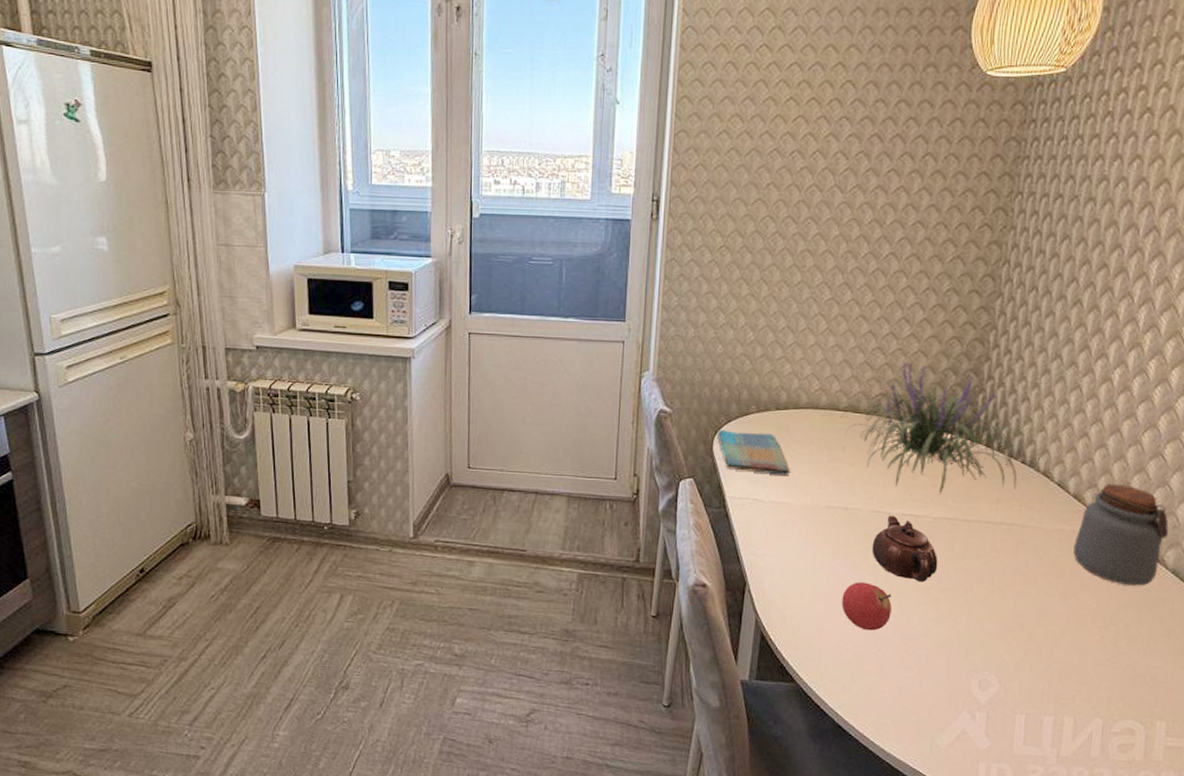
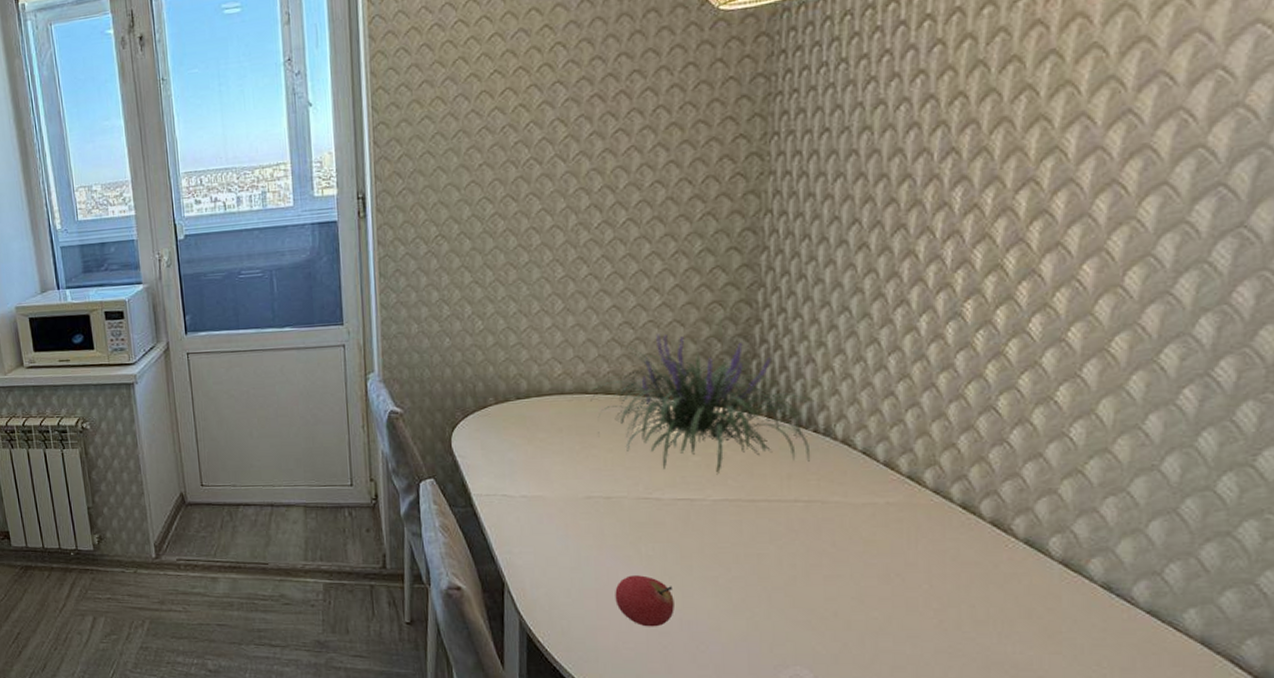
dish towel: present [716,430,790,475] -> none [454,425,539,468]
teapot: present [871,516,938,583] -> none [643,502,724,572]
jar: present [1073,484,1169,586] -> none [891,446,1015,561]

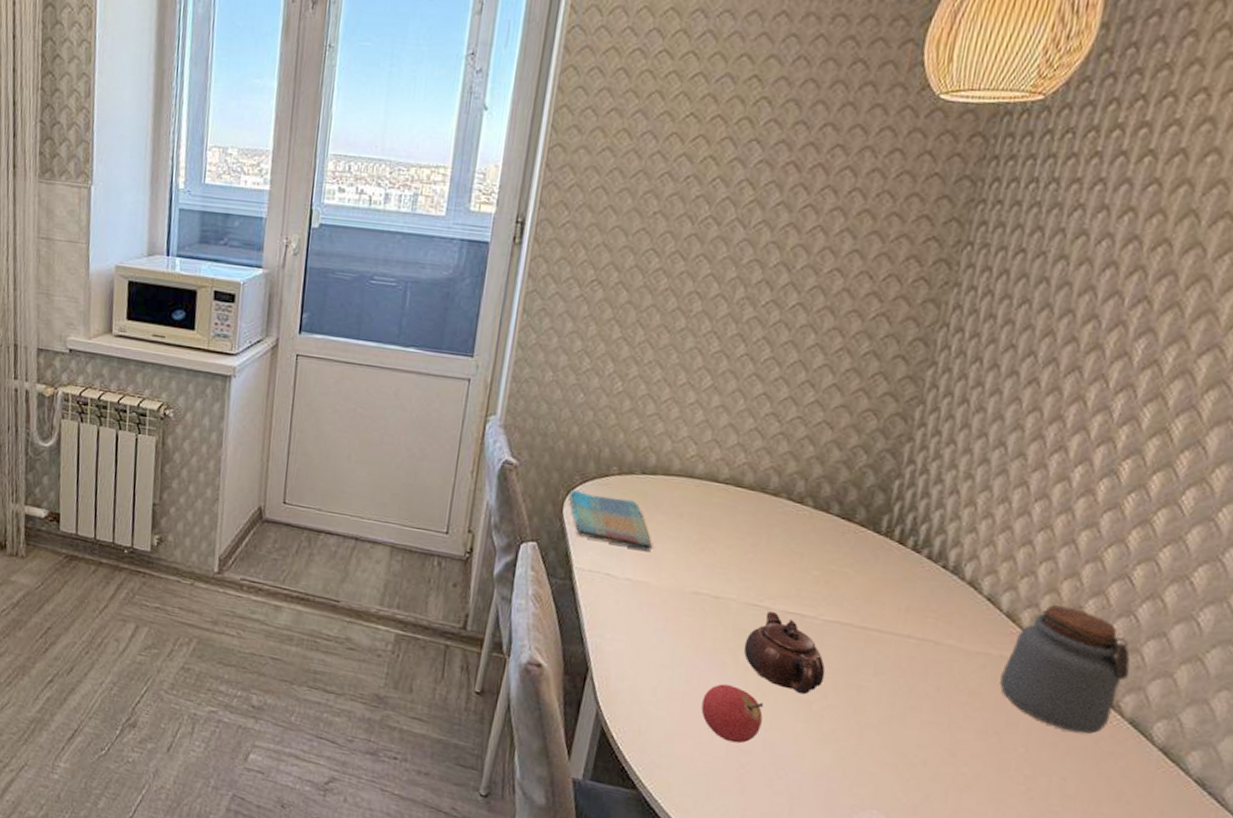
dish towel: none [454,425,539,468] -> present [568,490,652,551]
plant: present [590,334,824,475] -> none [719,432,955,598]
teapot: none [643,502,724,572] -> present [743,611,826,695]
jar: none [891,446,1015,561] -> present [999,605,1131,734]

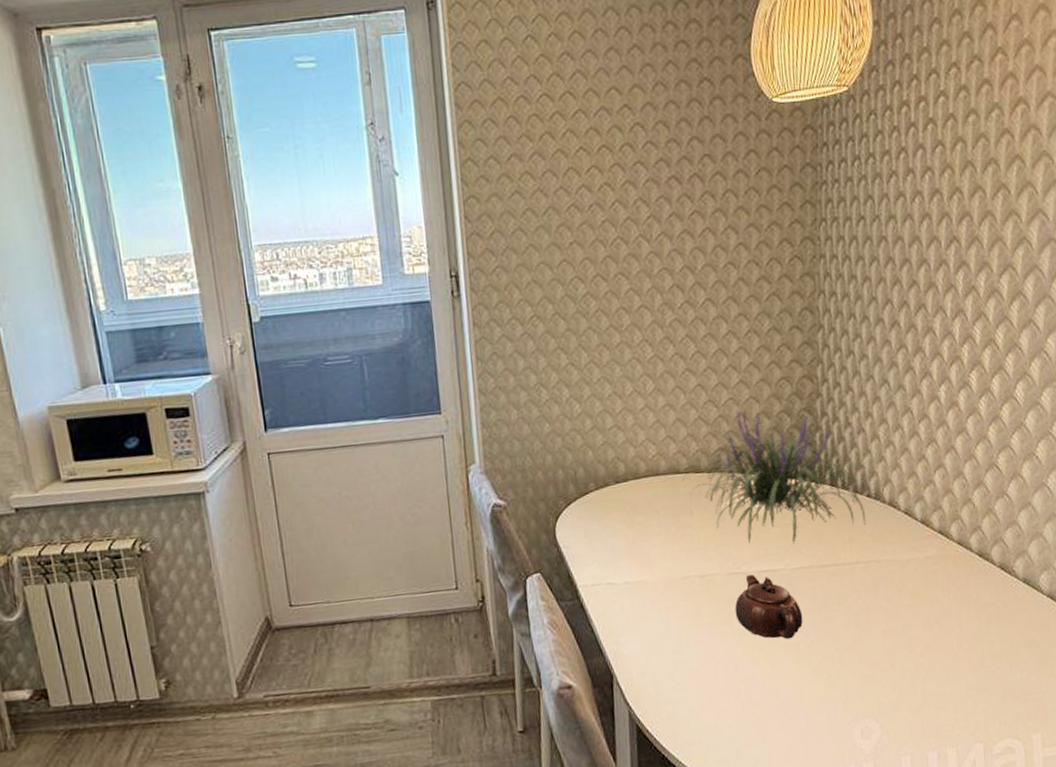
dish towel: present [568,490,652,551] -> none [557,509,640,556]
fruit: present [701,684,764,744] -> none [713,650,765,701]
plant: none [719,432,955,598] -> present [682,411,874,544]
jar: present [999,605,1131,734] -> none [929,501,1015,603]

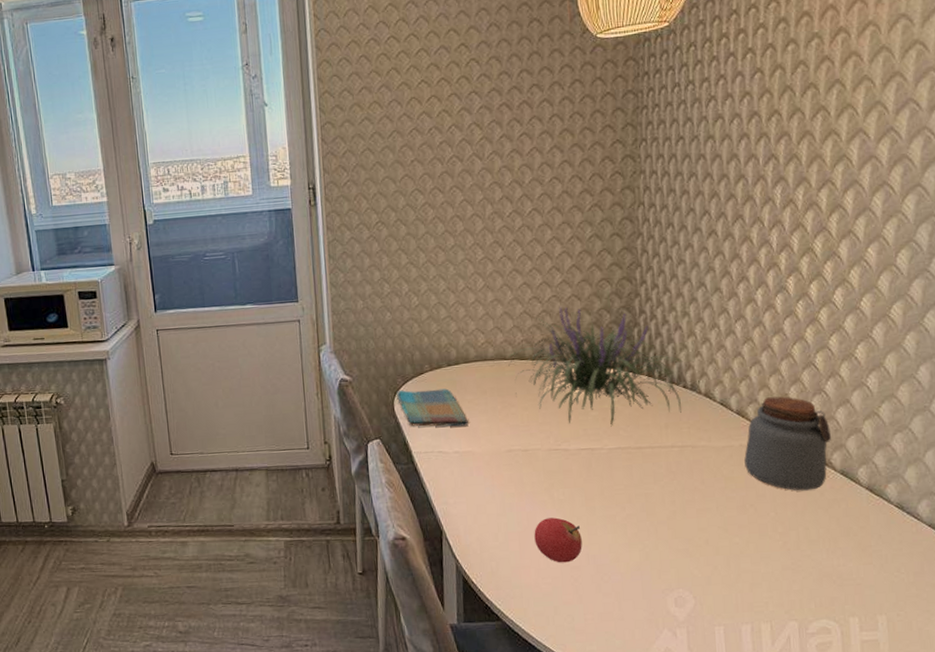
dish towel: none [557,509,640,556] -> present [396,388,468,427]
fruit: none [713,650,765,701] -> present [534,517,582,563]
teapot: present [735,574,803,640] -> none [555,452,620,512]
jar: none [929,501,1015,603] -> present [744,396,832,491]

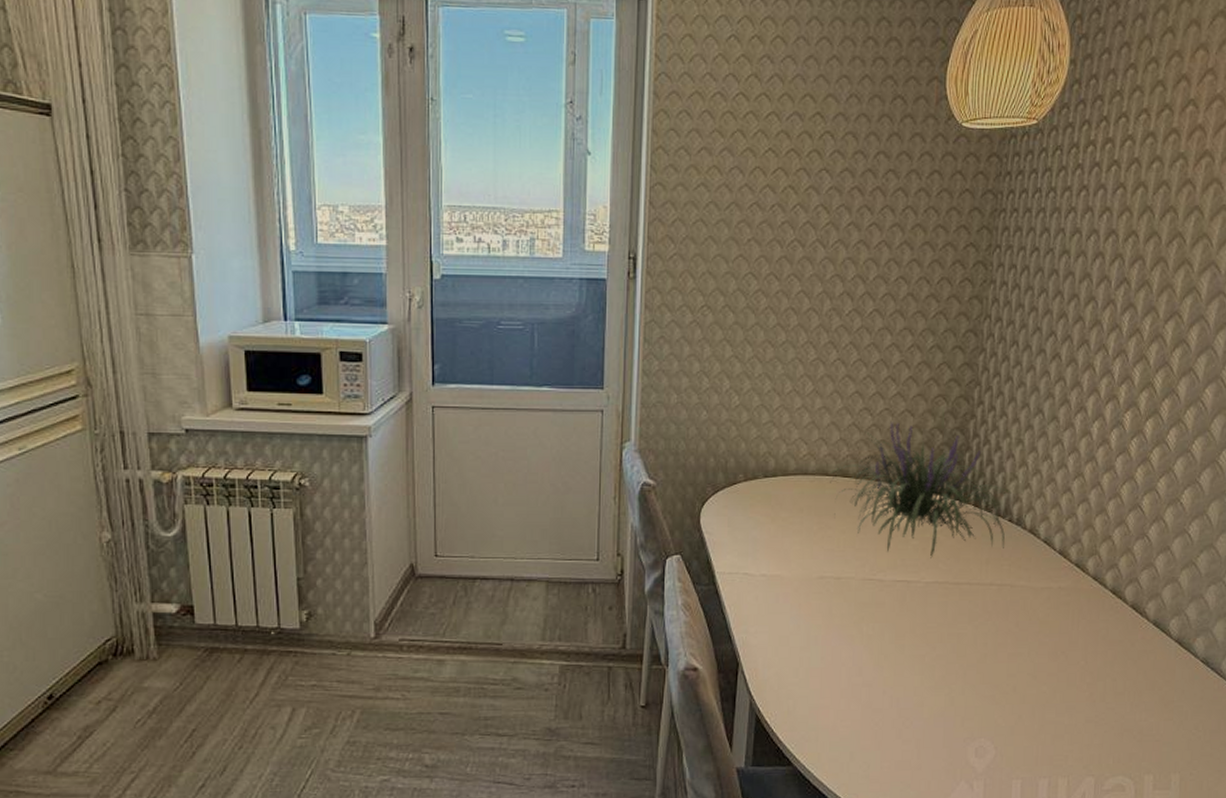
dish towel: present [396,388,468,427] -> none [703,501,780,546]
fruit: present [534,517,582,563] -> none [837,654,887,705]
jar: present [744,396,832,491] -> none [1061,538,1149,640]

